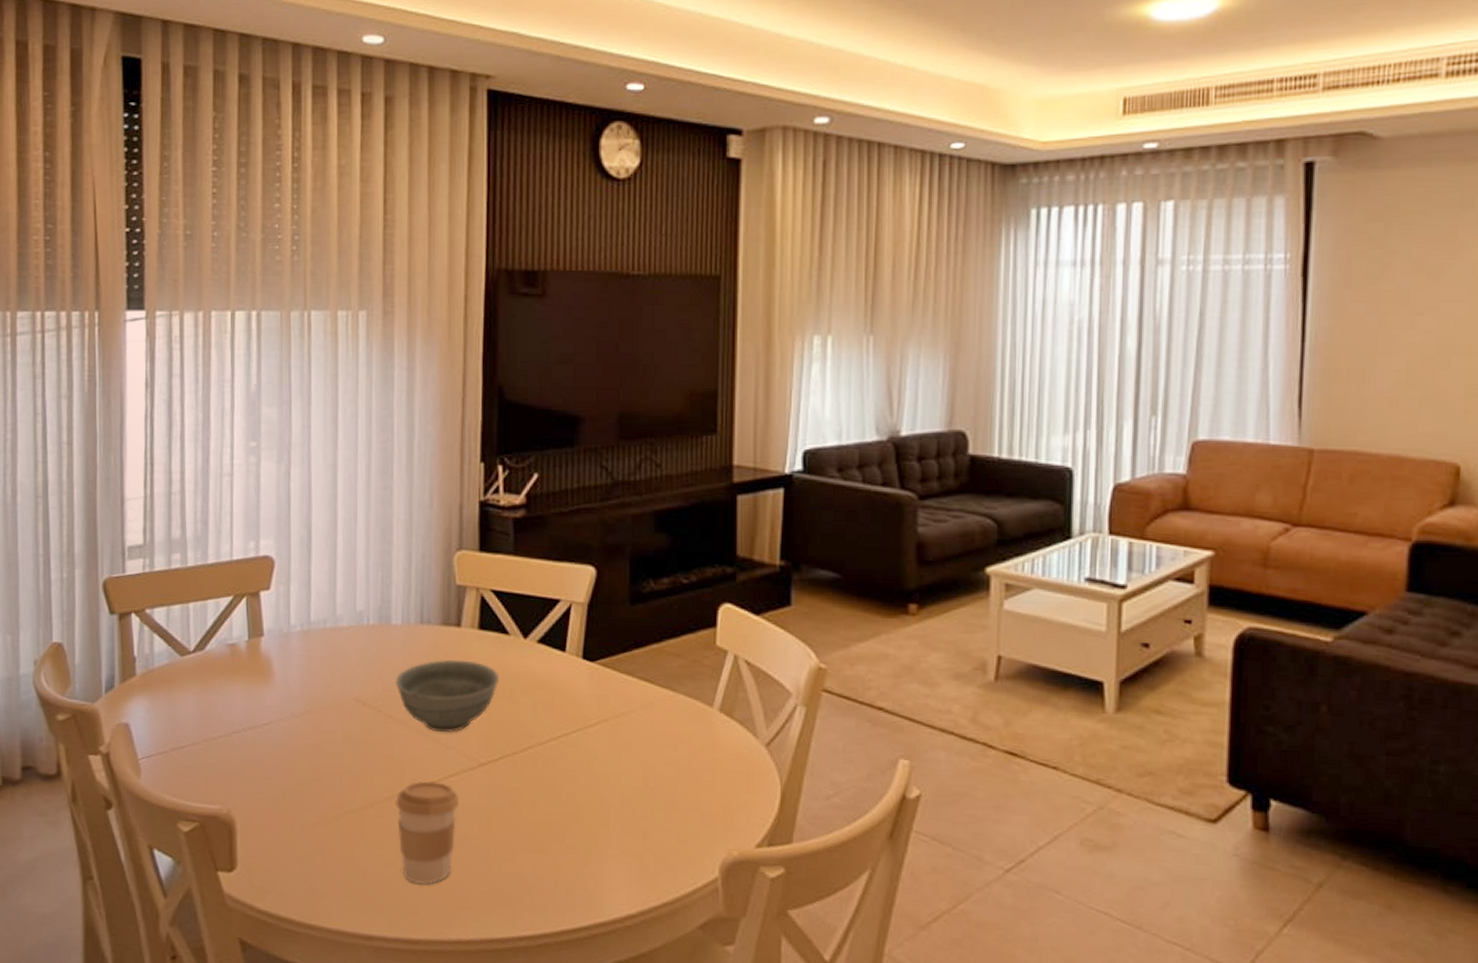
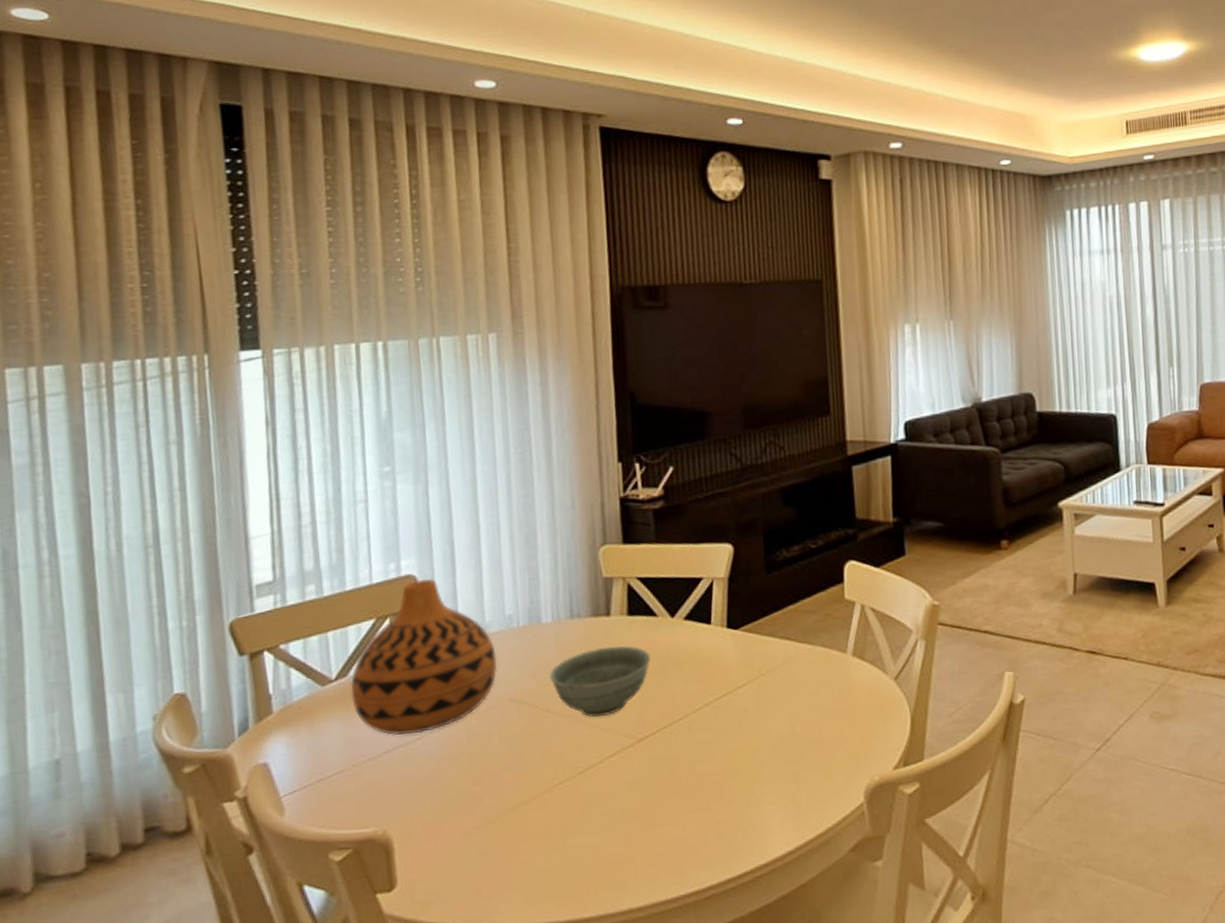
vase: none [206,561,345,719] -> present [350,578,498,735]
coffee cup: present [396,780,460,885] -> none [558,763,622,865]

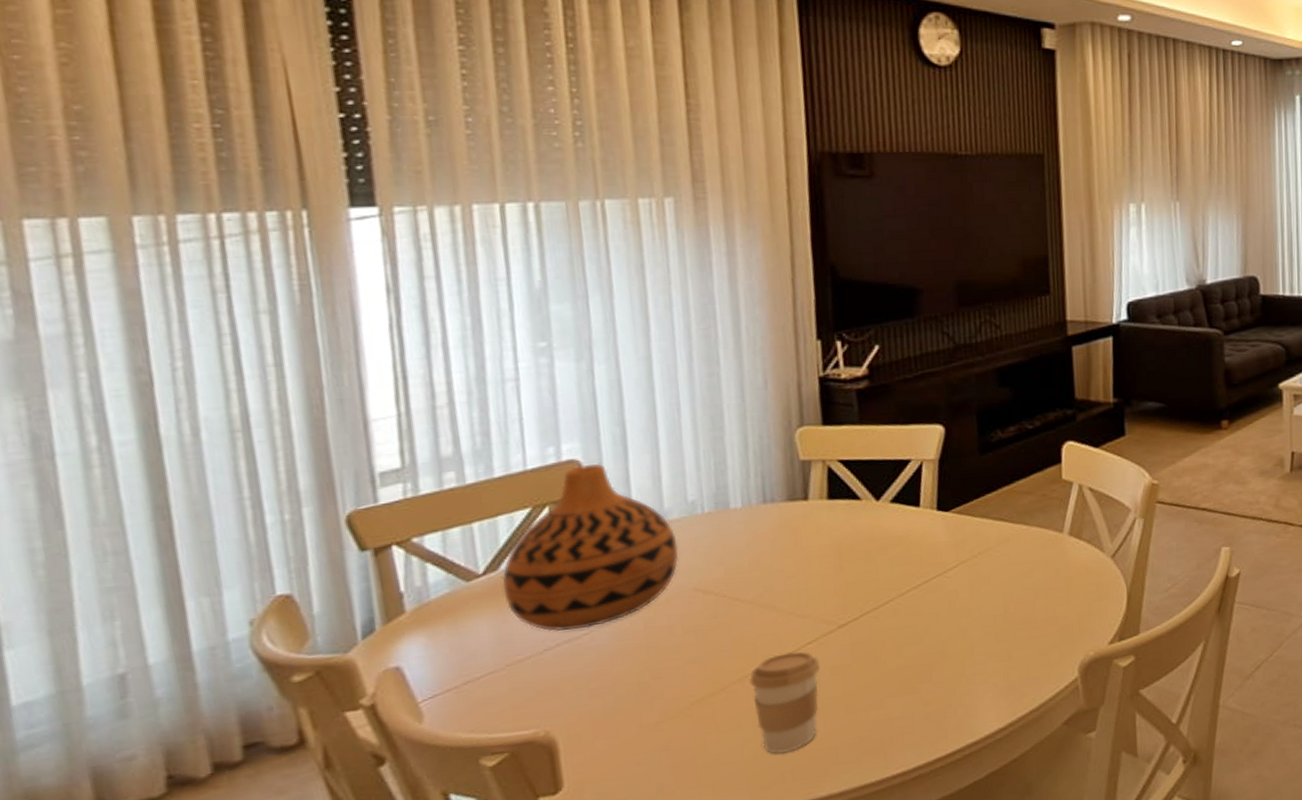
bowl: present [549,645,651,717] -> none [739,530,854,605]
coffee cup: none [558,763,622,865] -> present [750,651,821,754]

